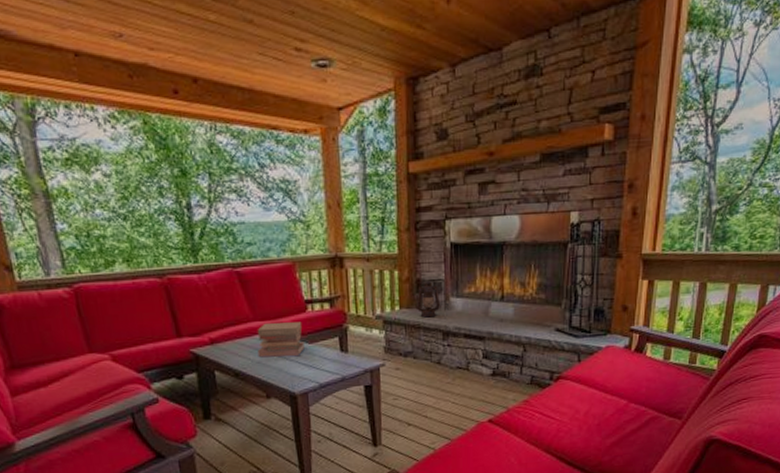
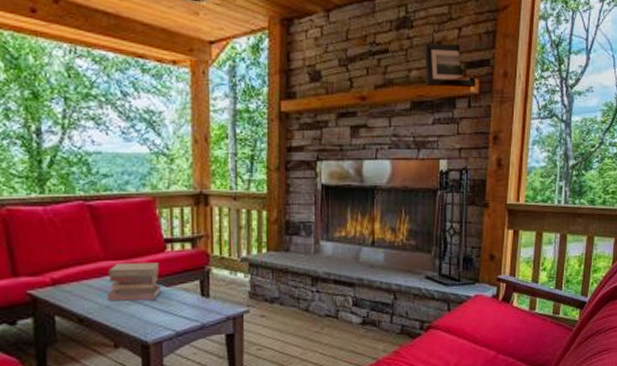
lantern: present [416,280,440,318] -> none [285,222,309,262]
picture frame: none [554,89,610,136] -> present [424,43,476,88]

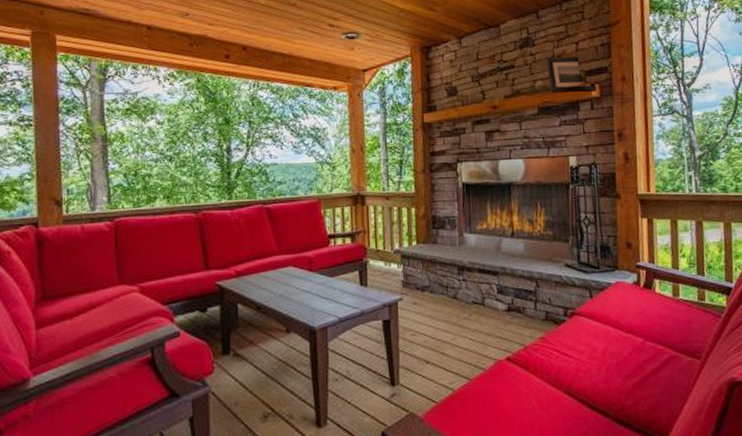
books: present [107,262,162,302] -> none [280,255,327,291]

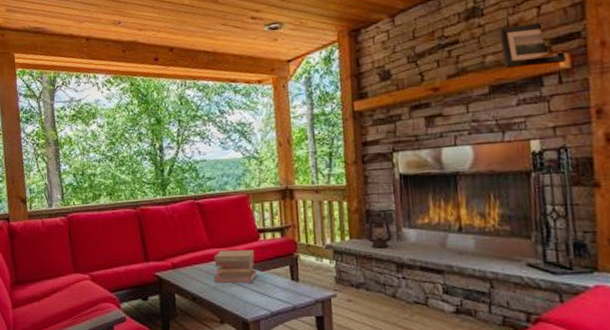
books: none [280,255,327,291] -> present [213,249,258,284]
lantern: none [432,217,455,253] -> present [367,210,392,249]

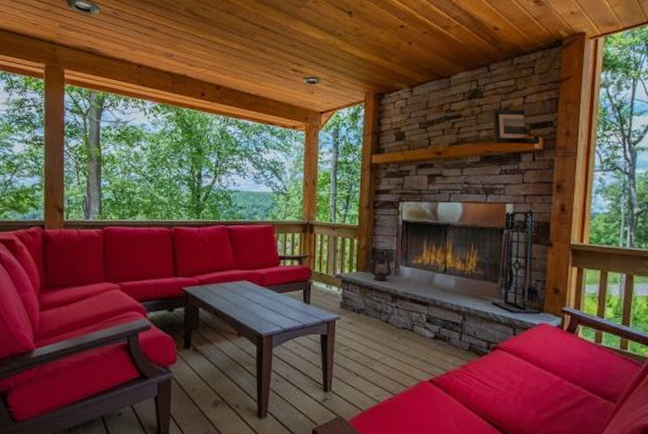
books: present [213,249,258,284] -> none [235,272,275,303]

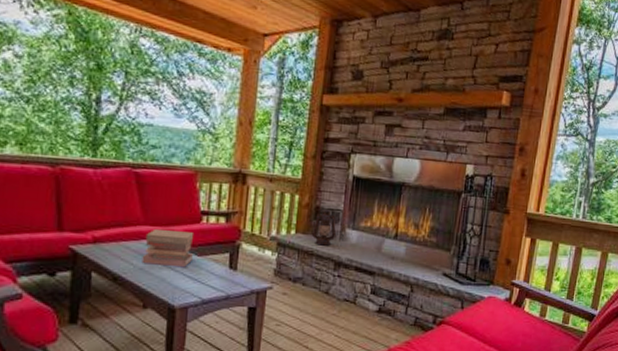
books: none [235,272,275,303] -> present [141,228,195,268]
picture frame: present [492,109,540,145] -> none [460,55,508,101]

